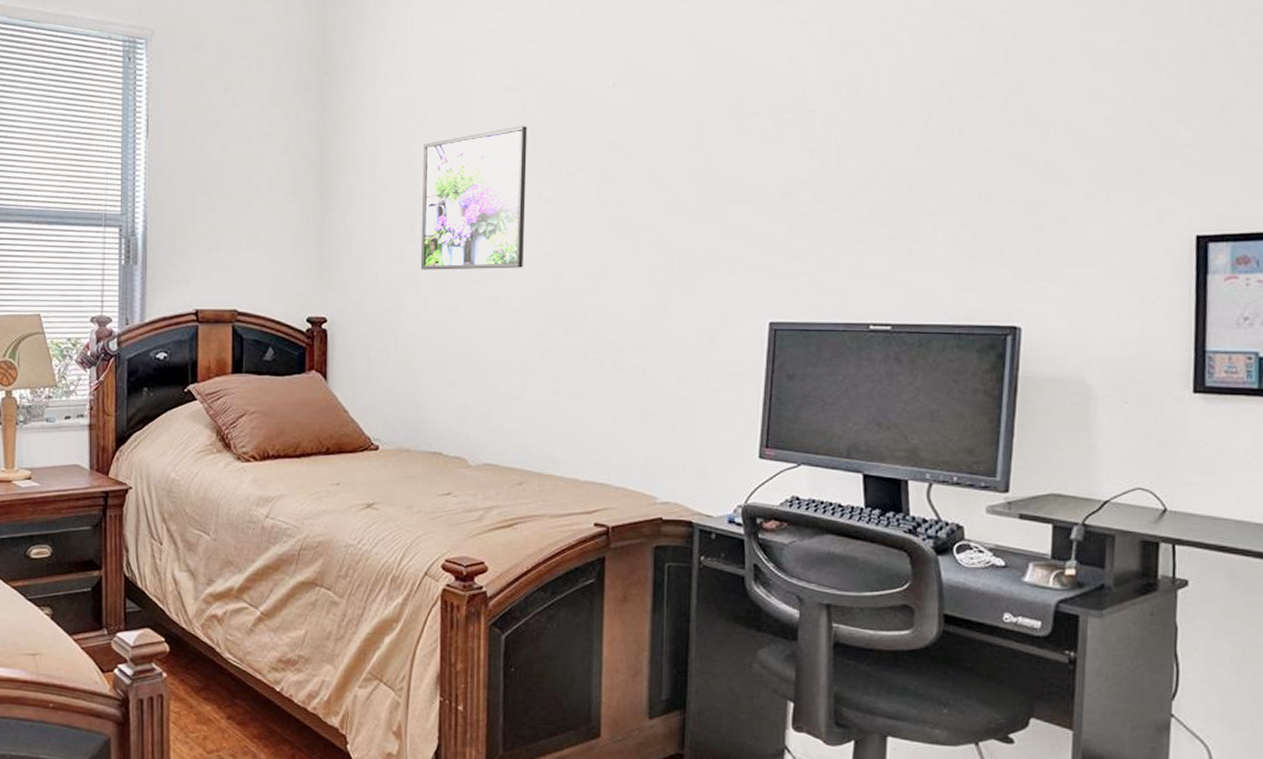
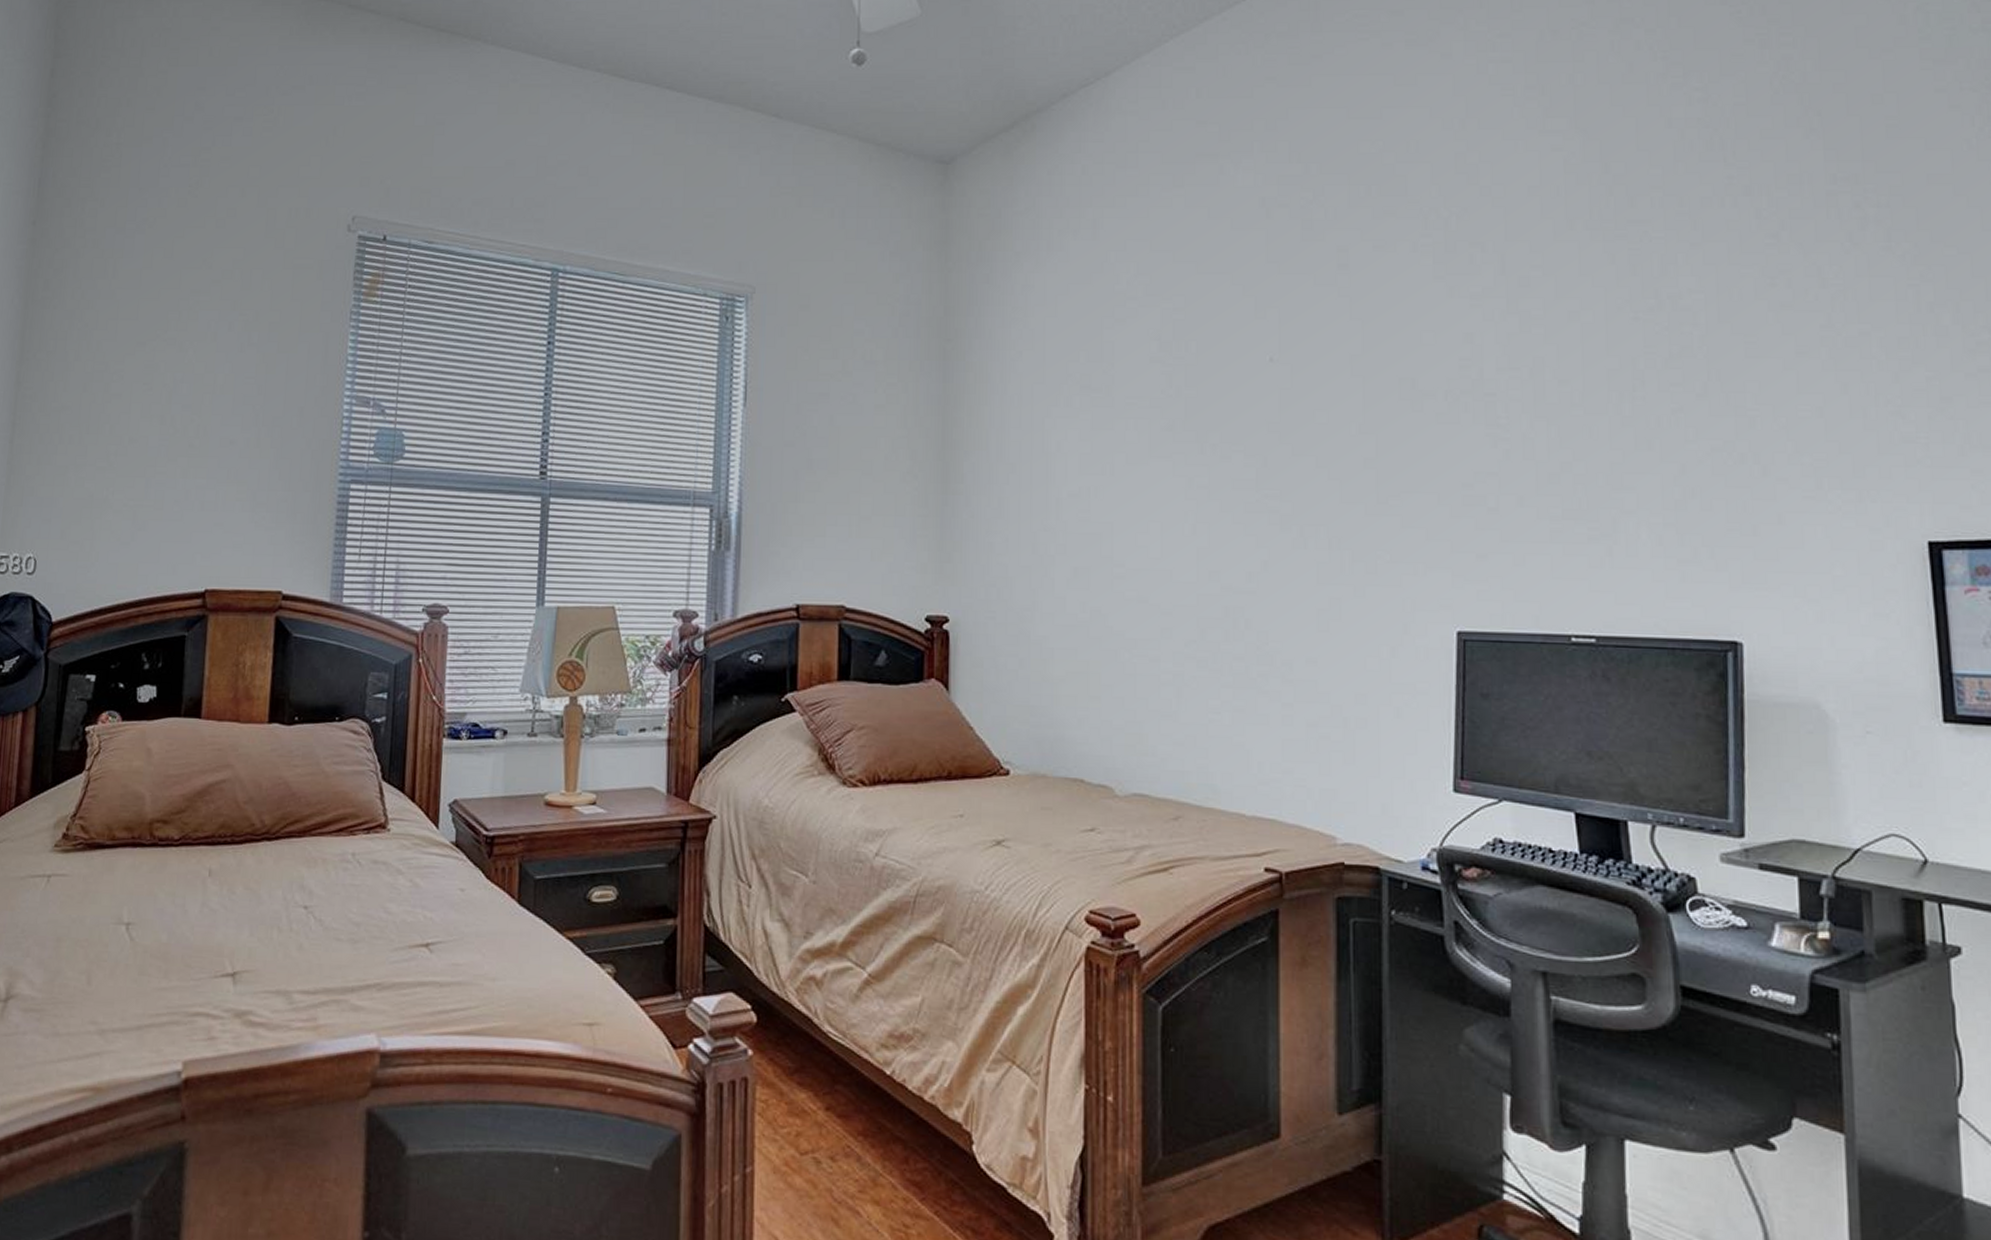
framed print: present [420,126,528,270] -> none [1056,403,1176,564]

